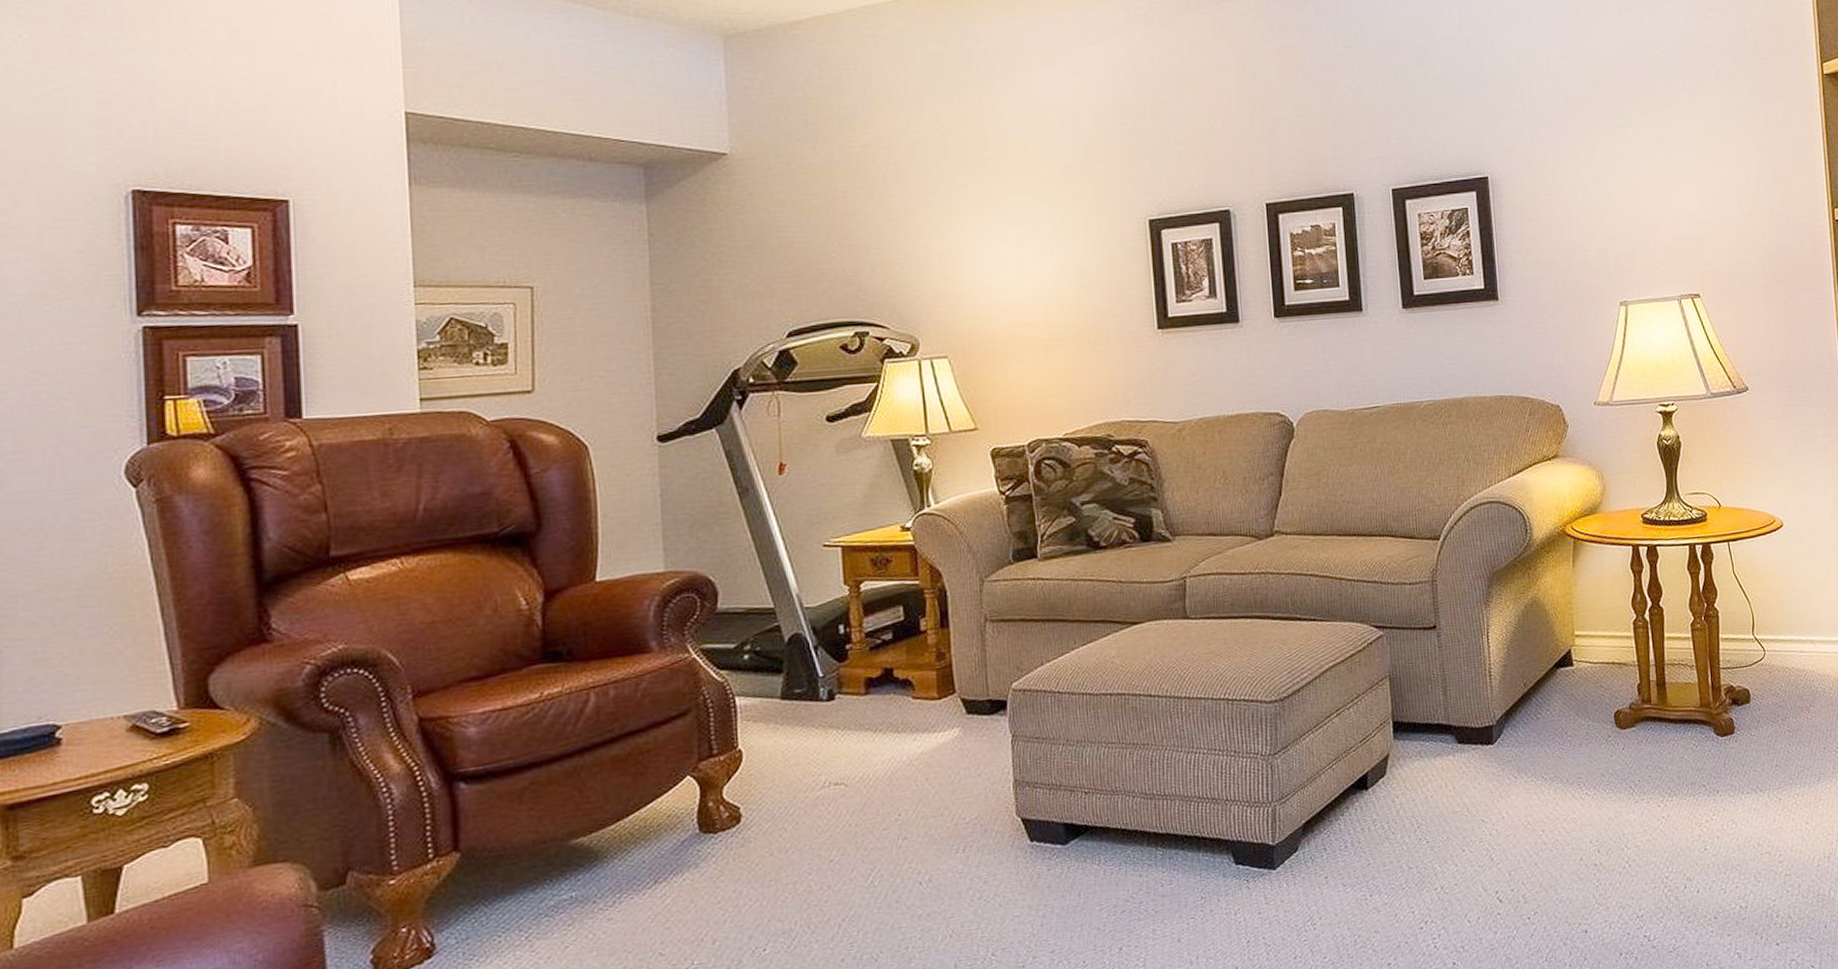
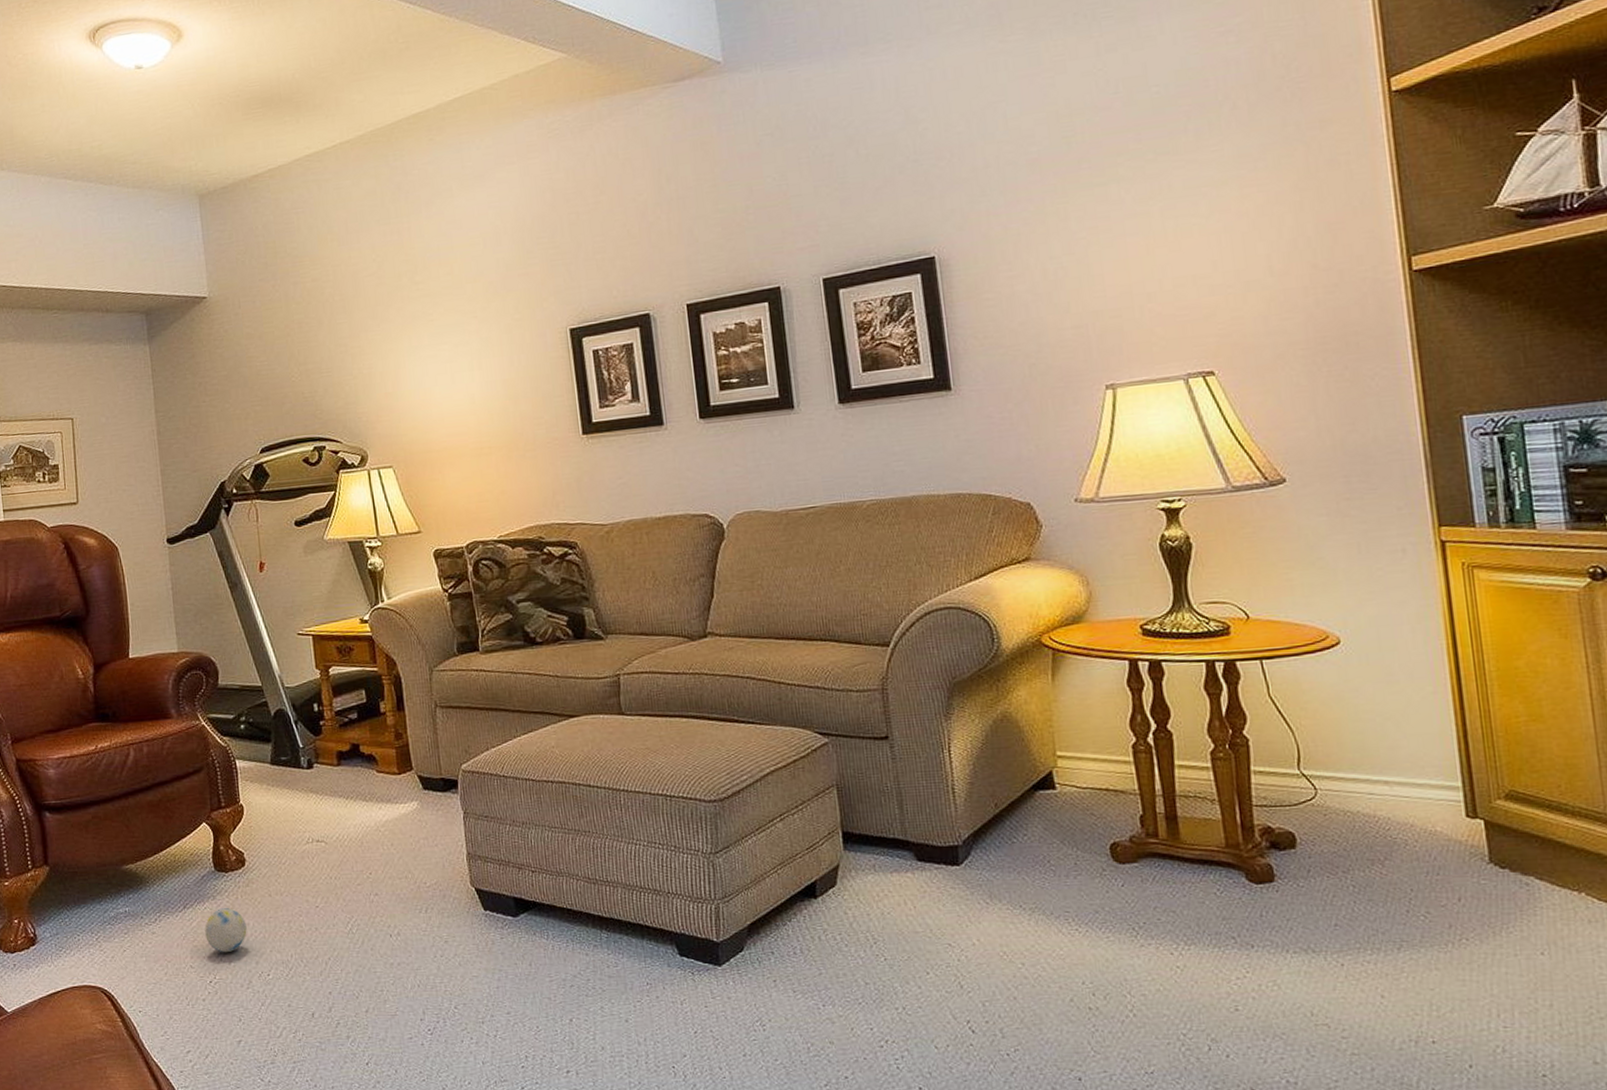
decorative ball: none [682,875,739,932] -> present [204,908,247,953]

